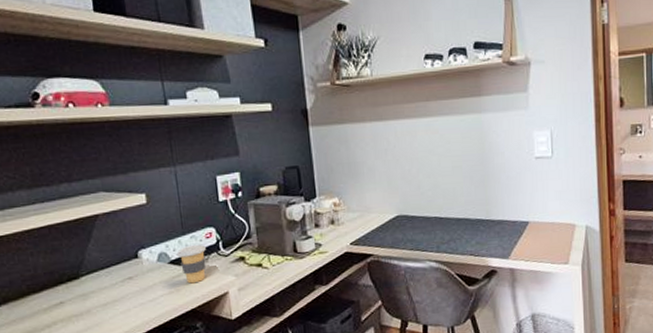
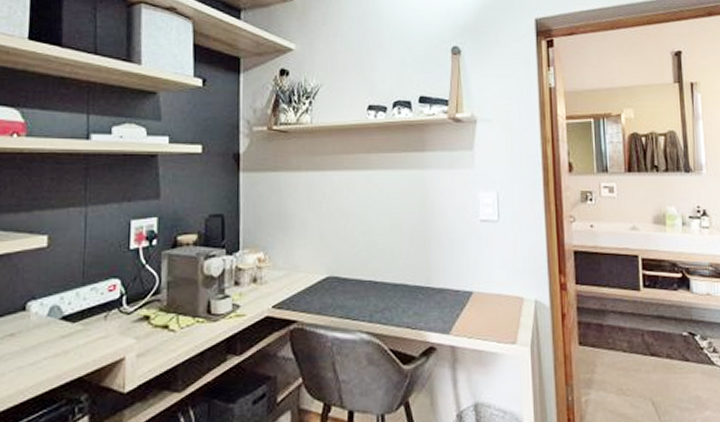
coffee cup: present [176,244,207,284] -> none [71,298,106,345]

